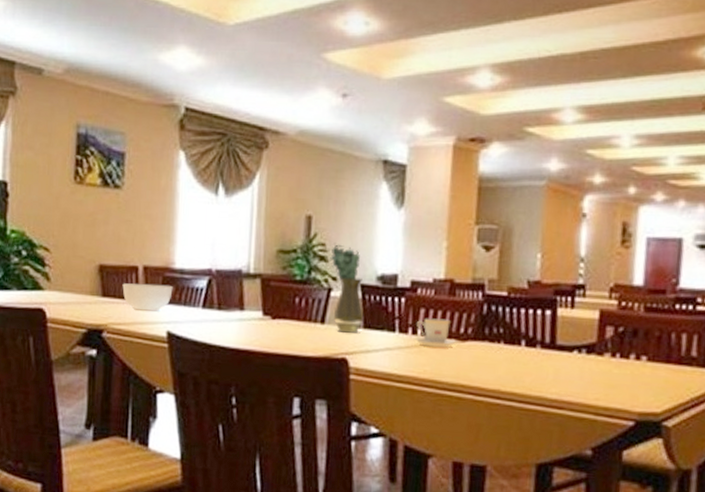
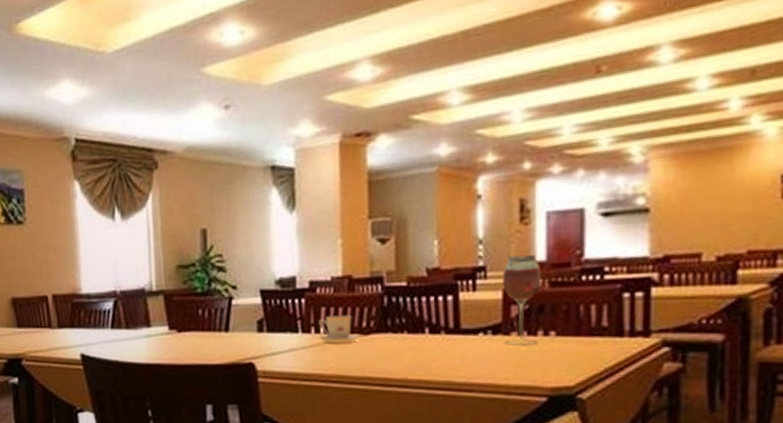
bowl: present [122,283,173,312] -> none [35,310,82,338]
vase: present [330,242,364,334] -> none [228,252,267,339]
wineglass: none [598,278,638,369] -> present [502,255,542,346]

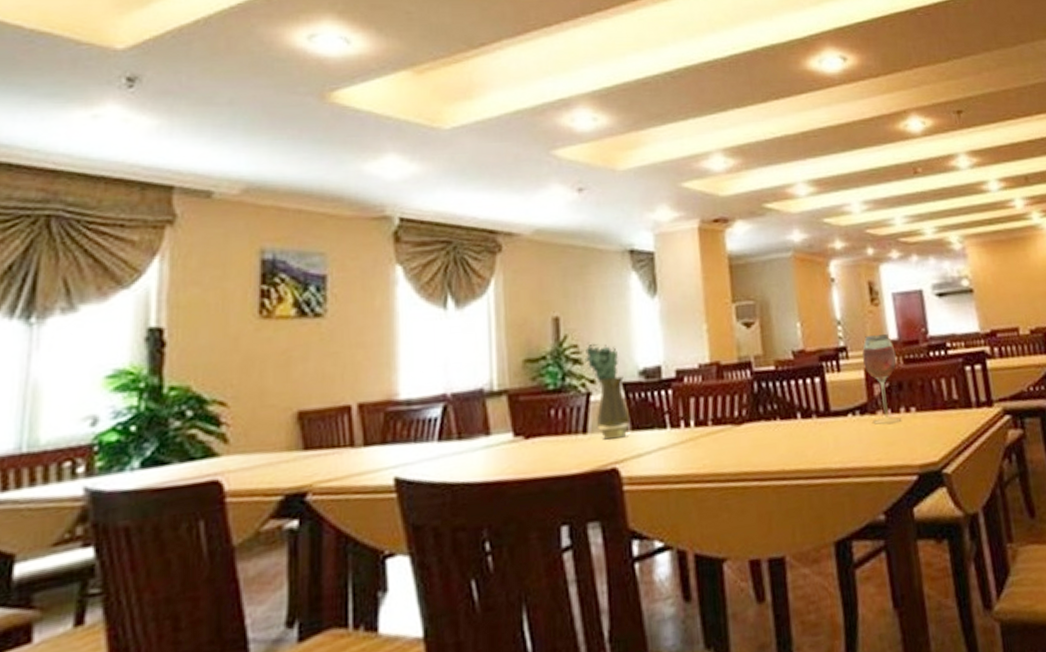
vase: none [228,252,267,339] -> present [584,342,631,441]
teacup: present [318,315,361,344] -> none [688,404,733,438]

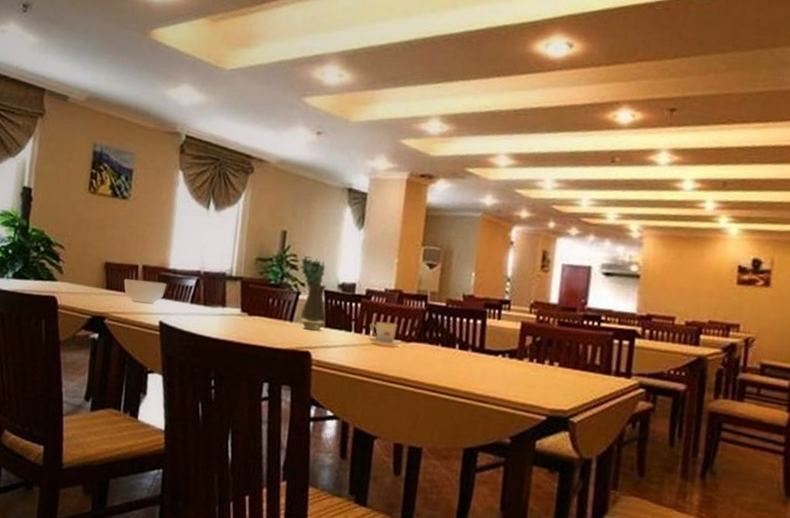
bowl: none [331,420,399,460] -> present [123,279,167,304]
teacup: none [688,404,733,438] -> present [367,321,403,347]
wineglass: present [861,334,901,426] -> none [518,296,553,372]

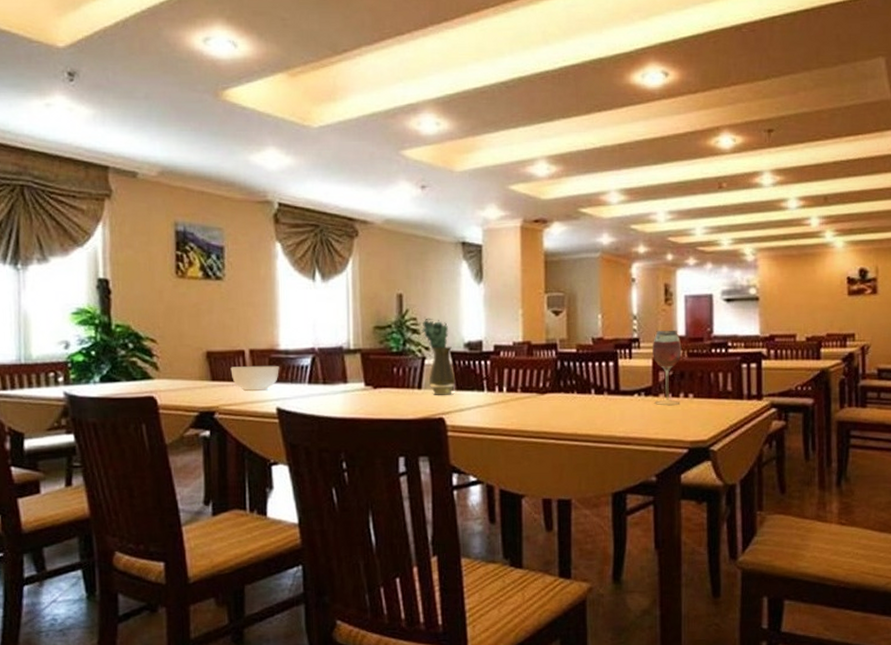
teacup: present [367,321,403,347] -> none [501,376,538,401]
wineglass: none [518,296,553,372] -> present [651,331,682,406]

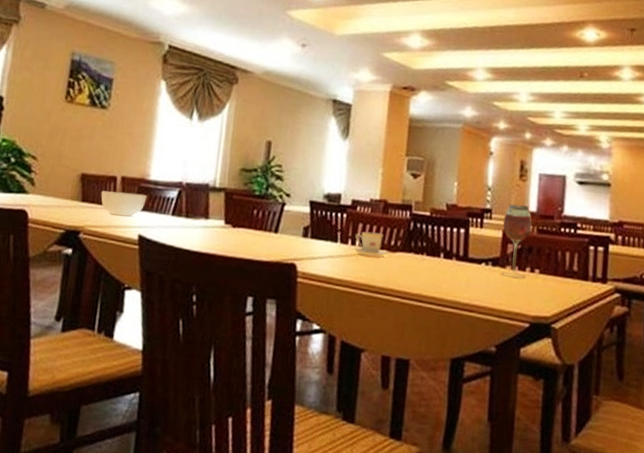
vase: present [421,316,456,396] -> none [285,165,312,243]
teacup: none [501,376,538,401] -> present [353,231,388,257]

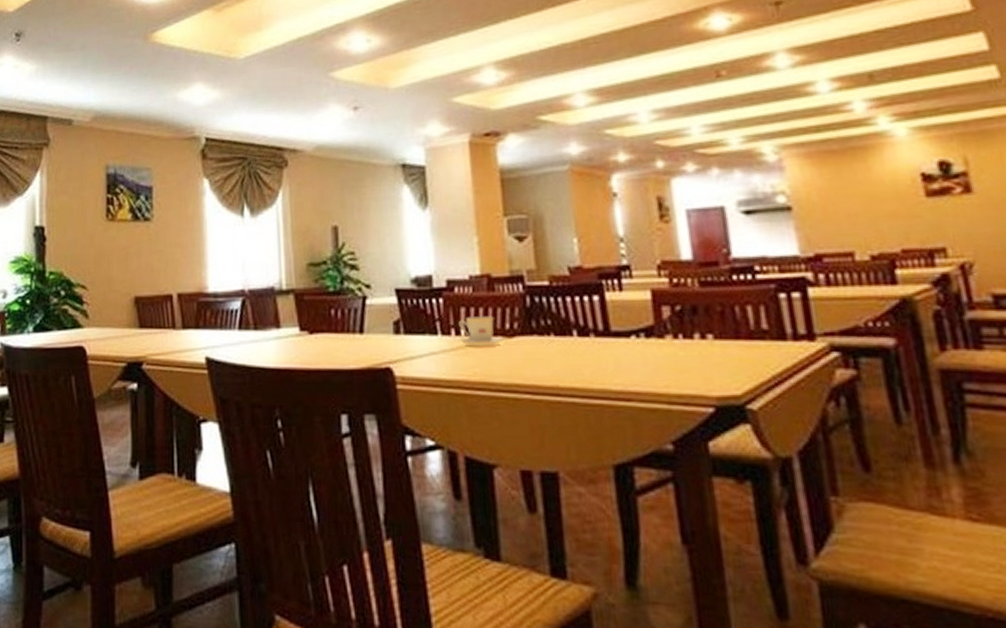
bowl: present [101,191,147,217] -> none [158,310,208,340]
wineglass: present [501,204,532,279] -> none [648,254,695,351]

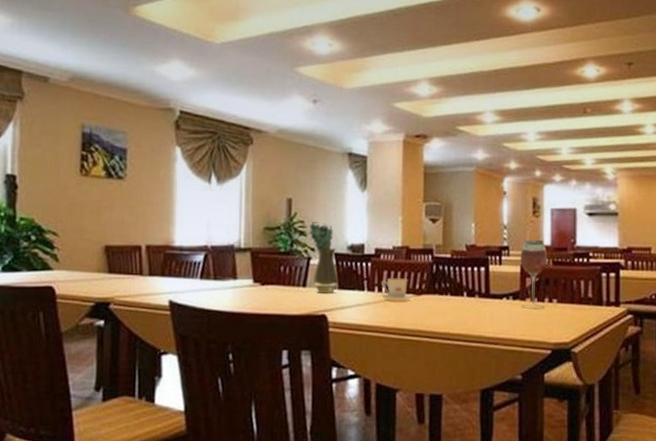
vase: none [361,250,403,342] -> present [308,220,339,294]
wineglass: none [648,254,695,351] -> present [520,240,548,310]

